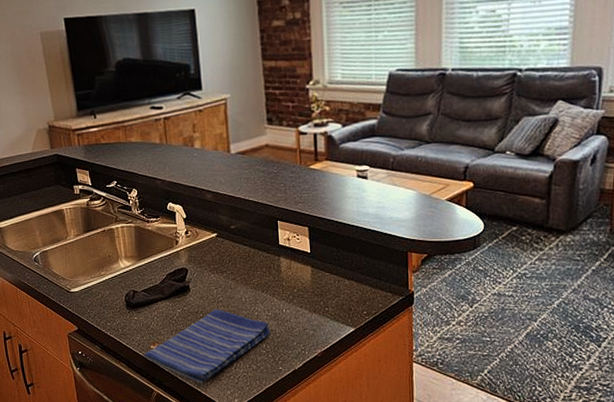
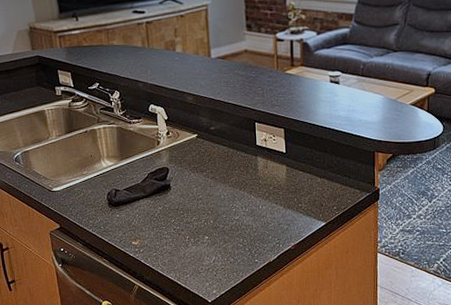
dish towel: present [143,309,271,384] -> none [124,206,248,277]

